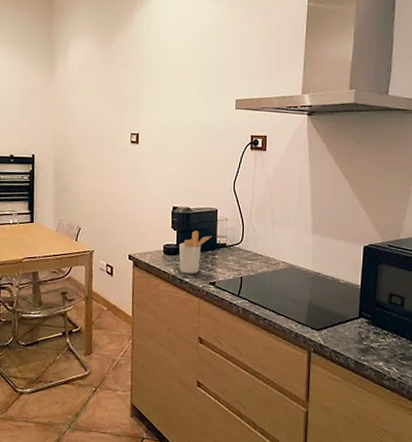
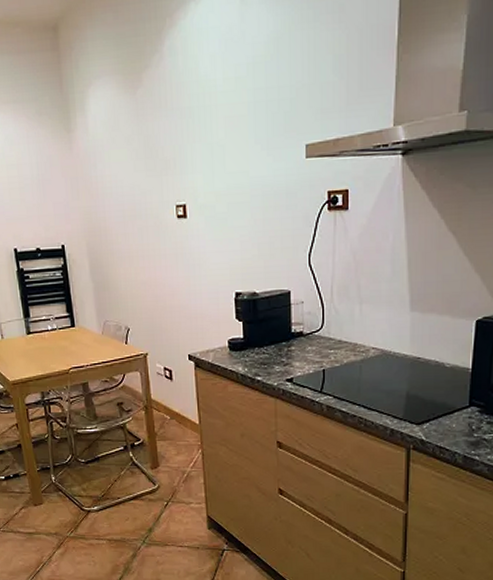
utensil holder: present [178,230,212,274] -> none [246,319,285,371]

